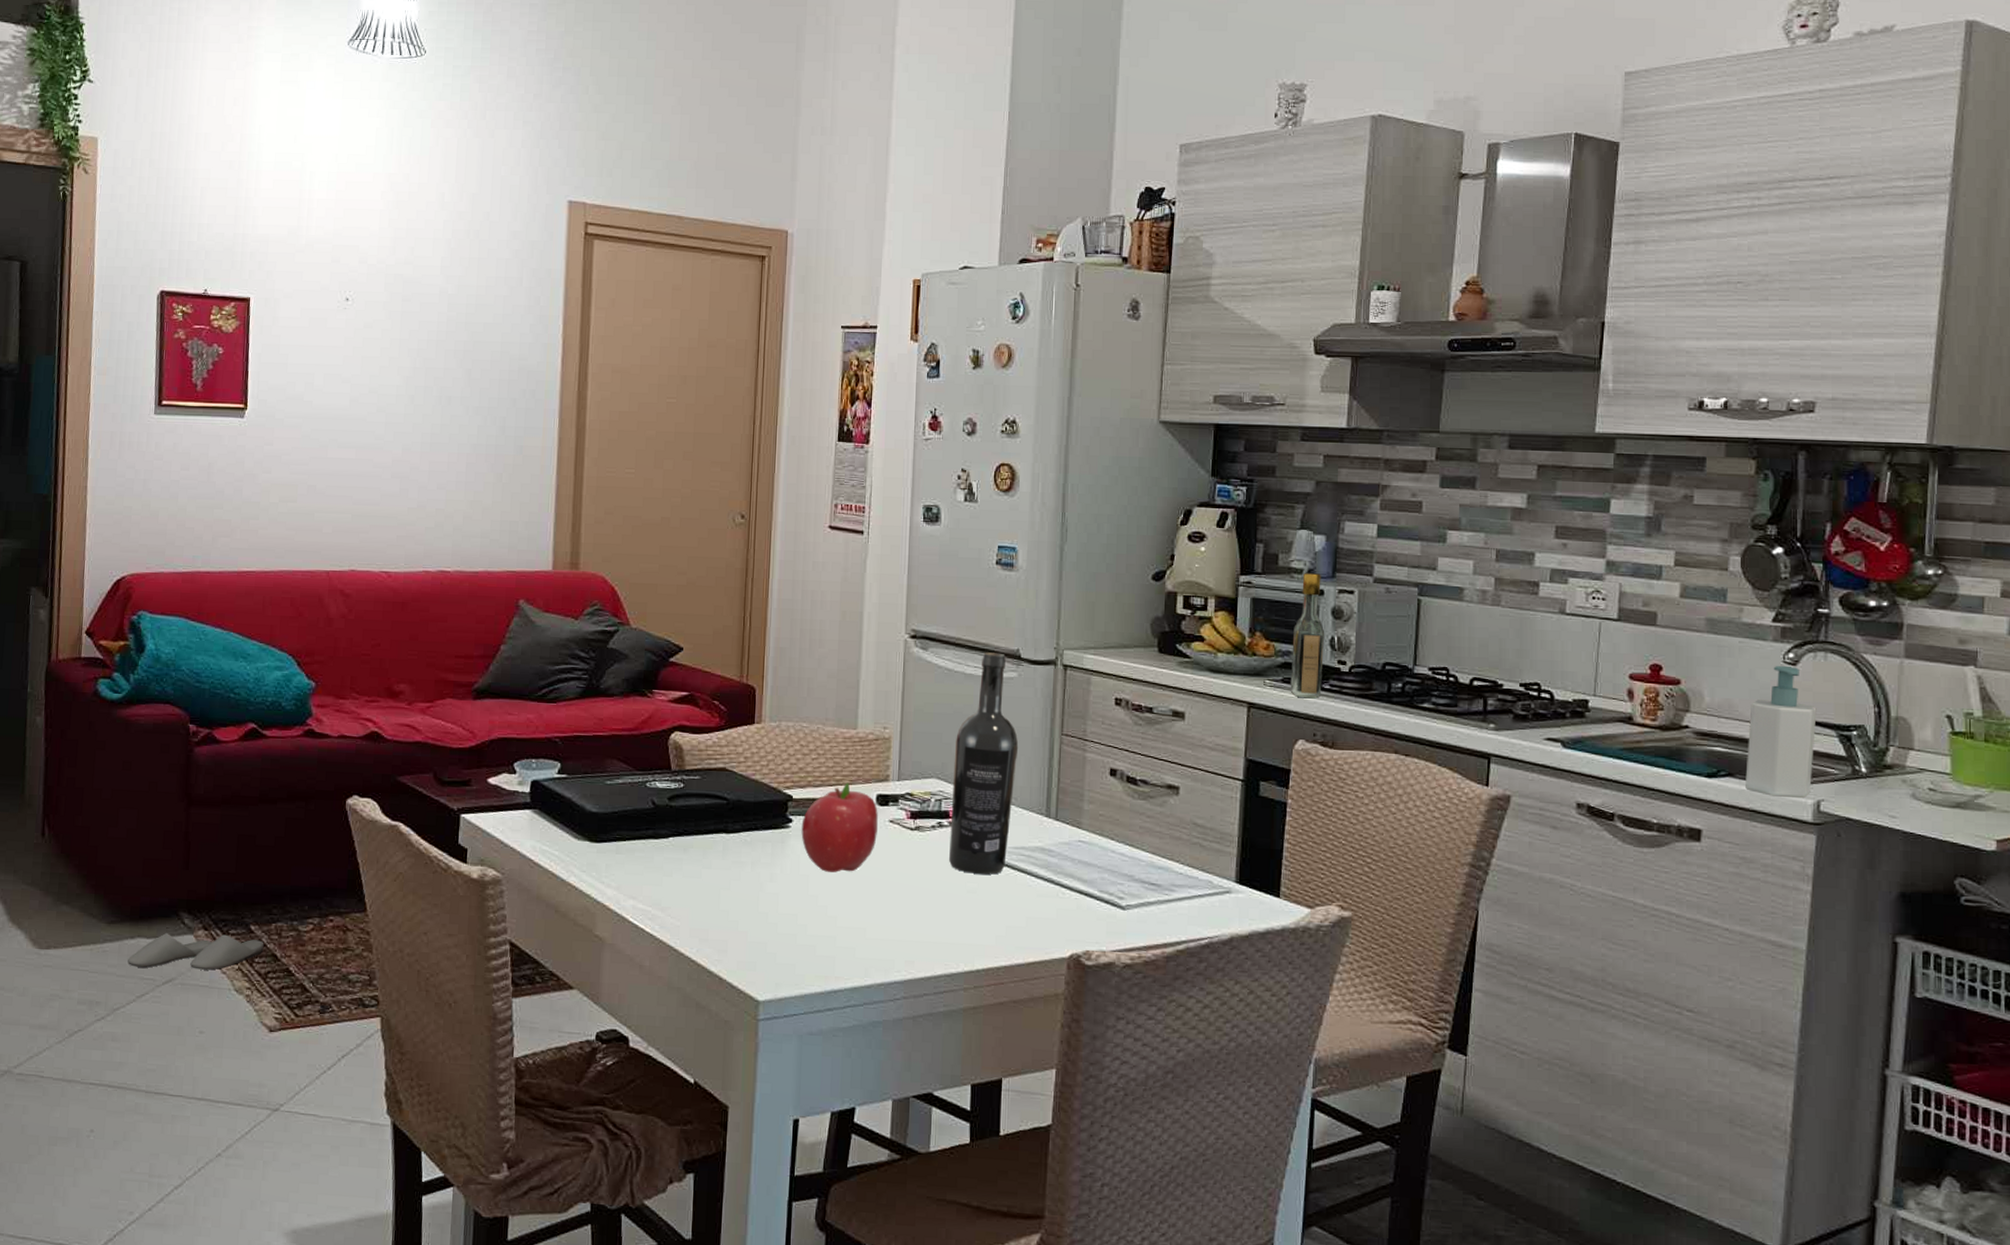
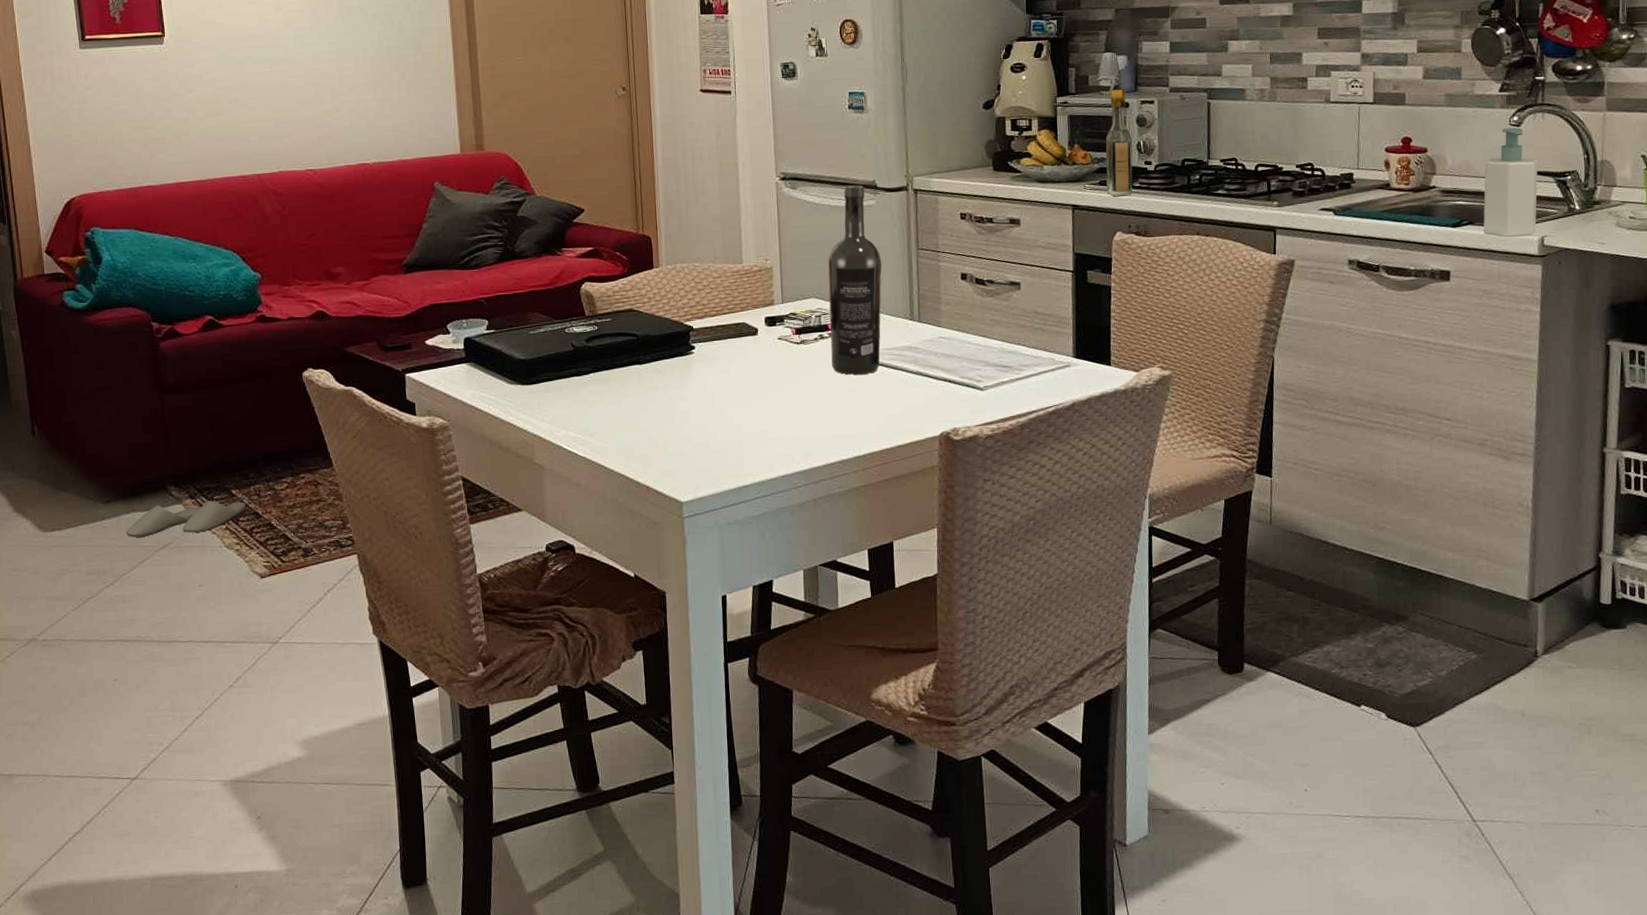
fruit: present [801,782,878,872] -> none [703,310,769,388]

